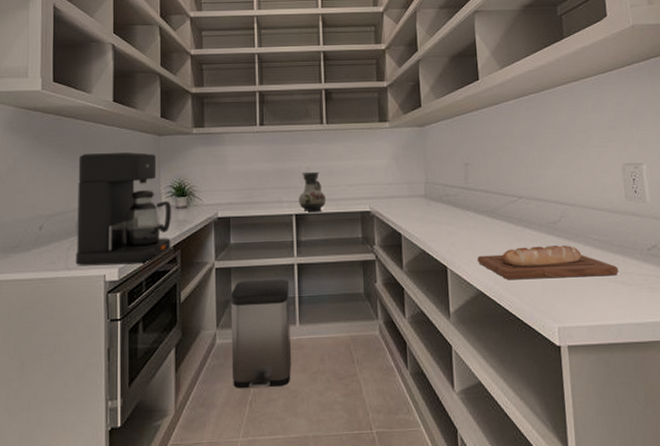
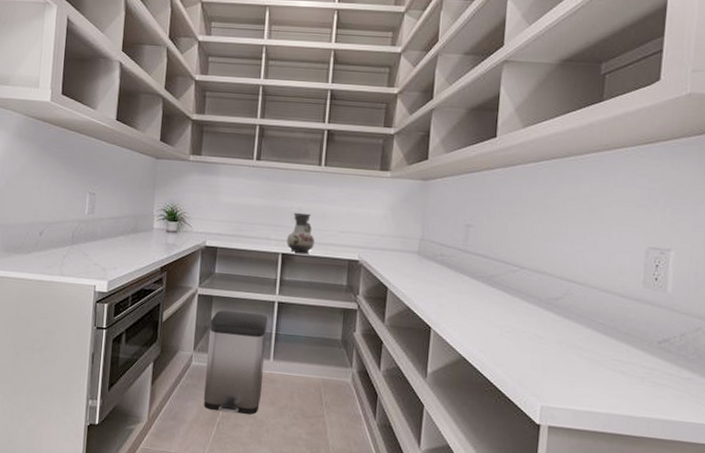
coffee maker: present [75,152,172,265] -> none [69,168,163,280]
bread loaf: present [477,245,619,279] -> none [464,319,620,364]

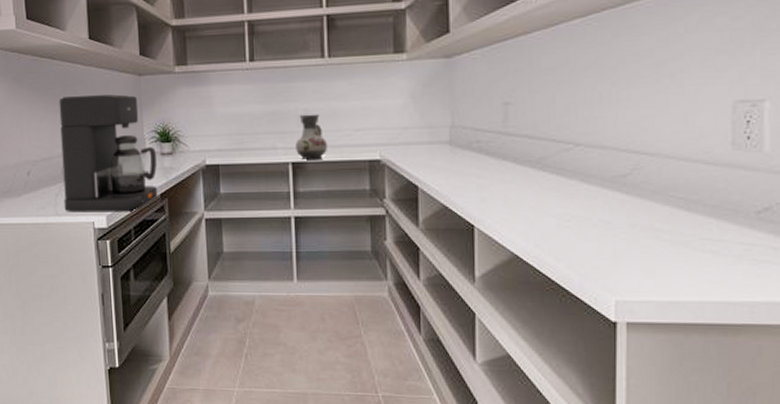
coffee maker: none [69,168,163,280] -> present [59,94,158,211]
pedal bin: present [203,310,268,414] -> none [222,233,289,343]

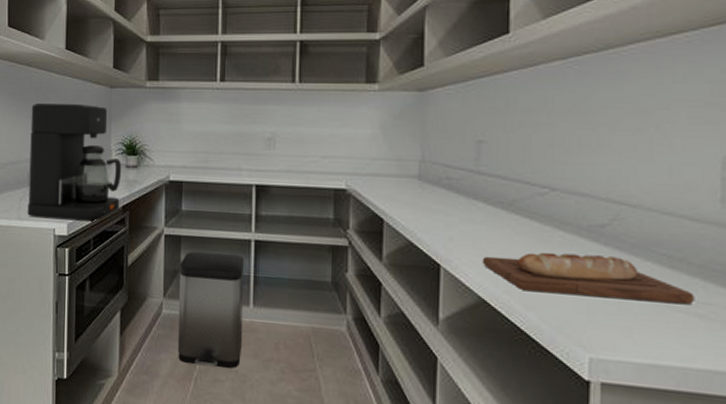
pedal bin: none [222,233,289,343] -> present [178,251,245,368]
jug: present [296,114,328,159] -> none [261,137,294,184]
bread loaf: none [513,204,709,244] -> present [482,252,695,305]

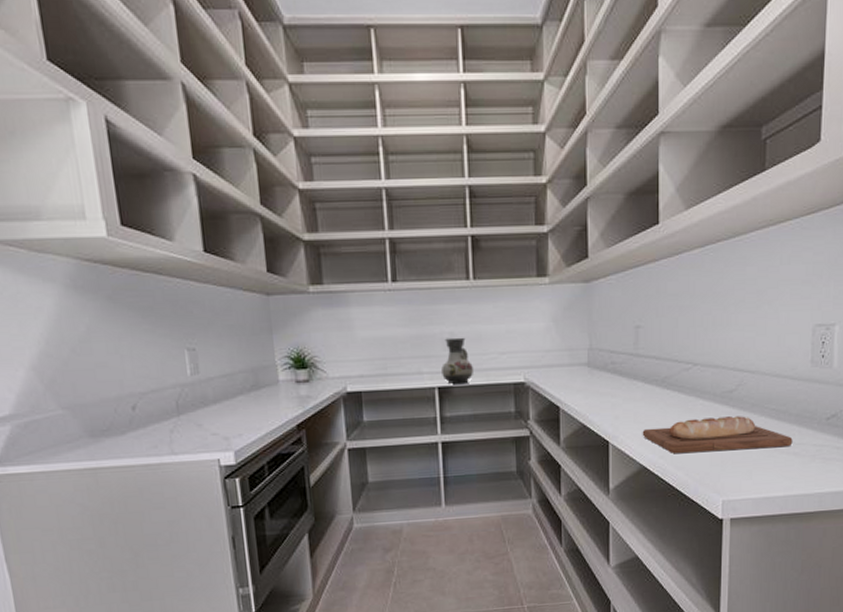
coffee maker: present [27,104,122,221] -> none [168,316,294,449]
pedal bin: present [178,251,245,368] -> none [366,459,438,571]
jug: none [261,137,294,184] -> present [442,337,474,384]

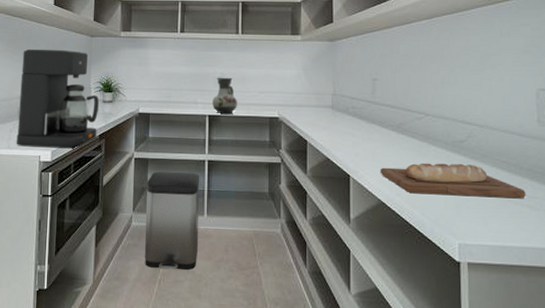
coffee maker: none [168,316,294,449] -> present [16,49,100,148]
pedal bin: none [366,459,438,571] -> present [145,172,200,270]

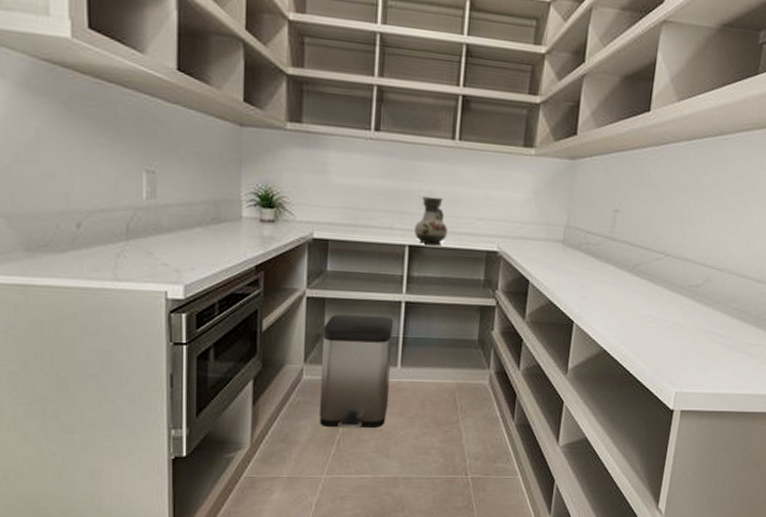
coffee maker: present [16,49,100,148] -> none [127,137,255,282]
bread loaf: present [380,163,526,199] -> none [607,308,750,347]

